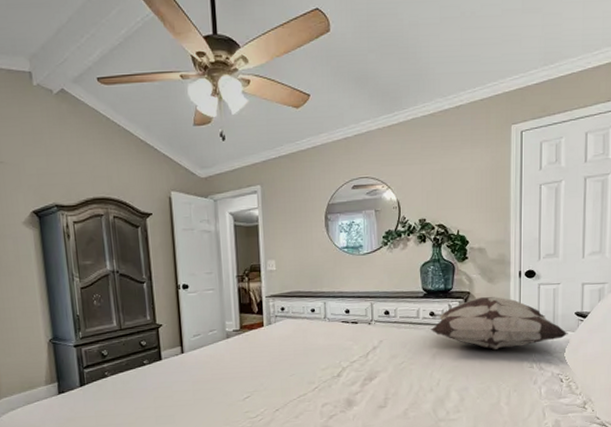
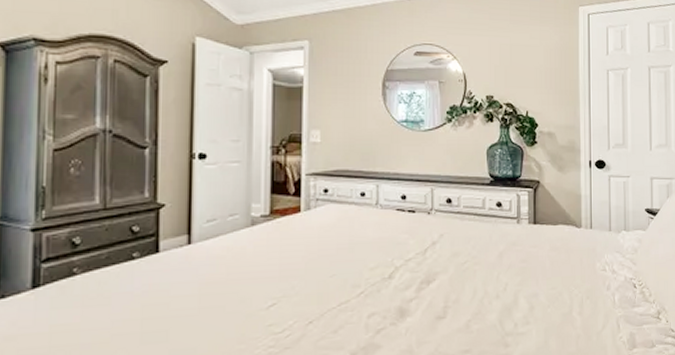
decorative pillow: present [429,297,568,351] -> none [496,188,640,250]

